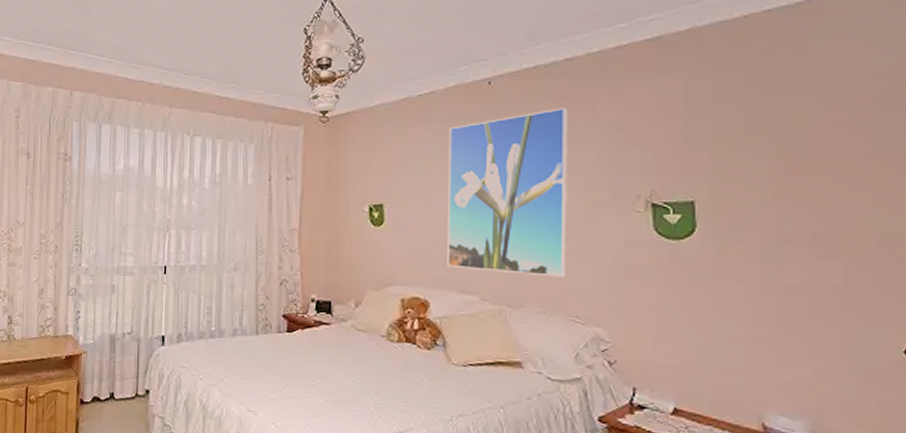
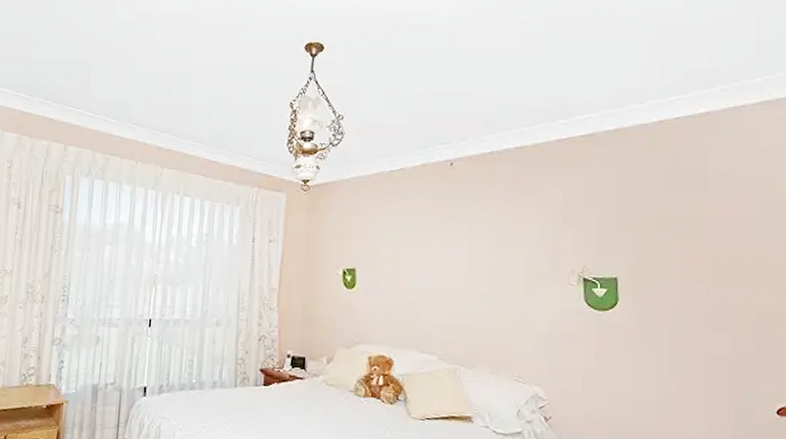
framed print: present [447,107,568,278] -> none [410,190,516,341]

